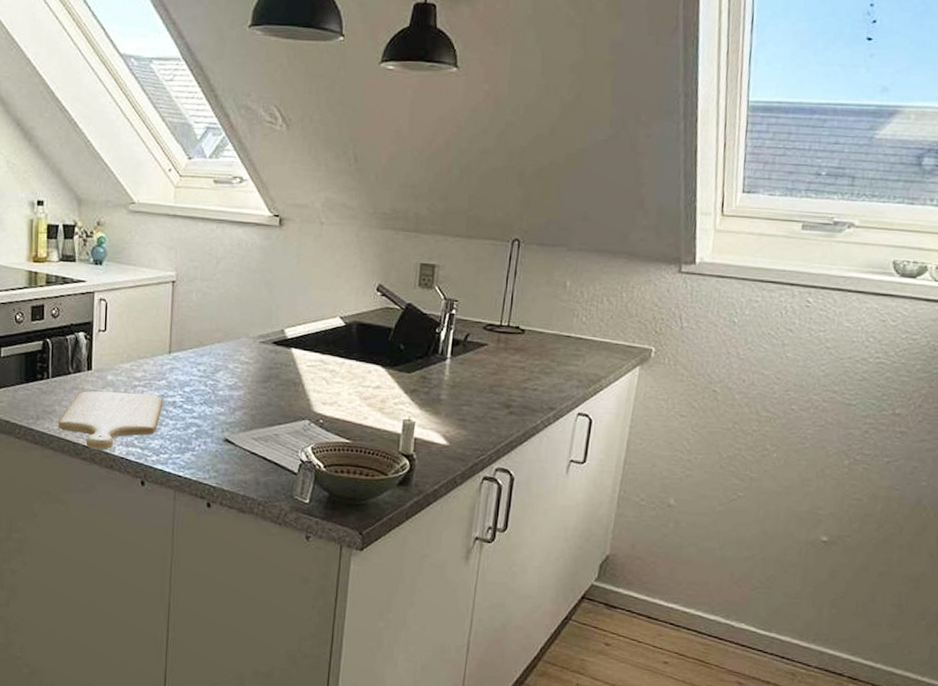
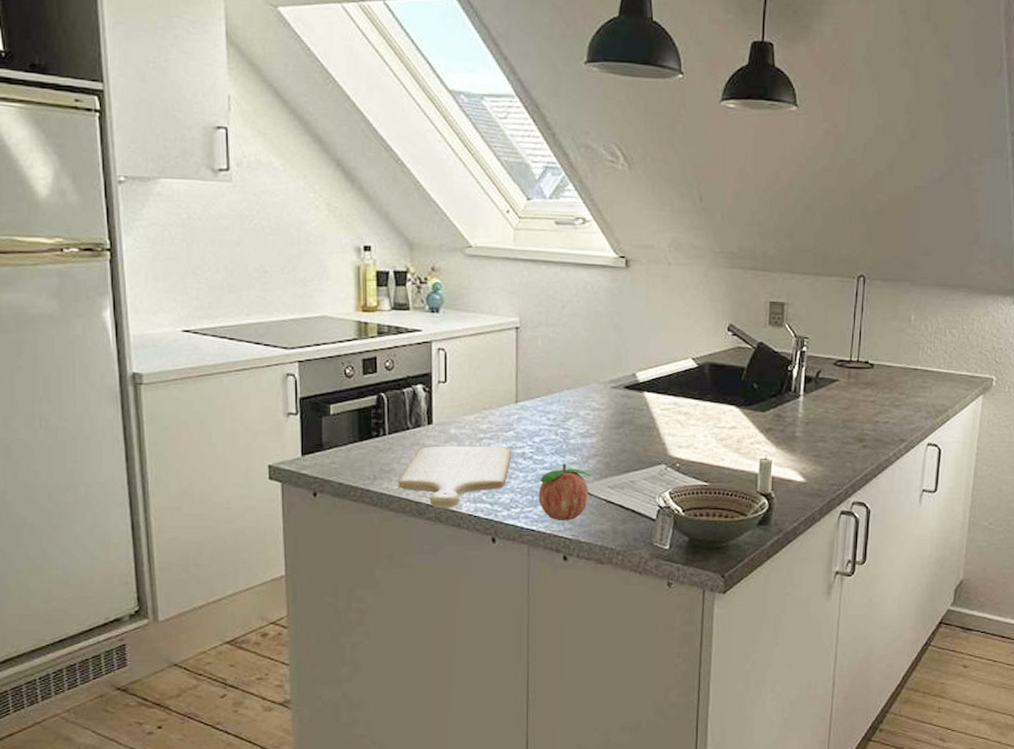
fruit: none [186,414,237,470] -> present [539,463,591,521]

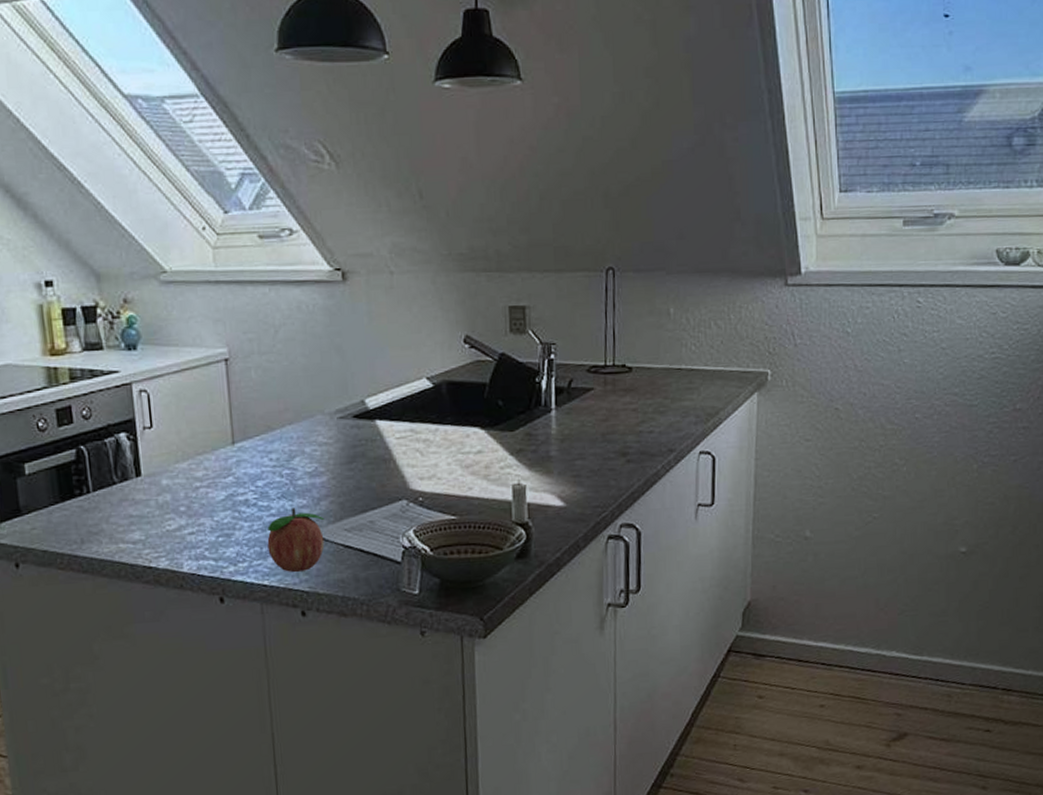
chopping board: present [398,445,512,509] -> none [108,494,234,571]

